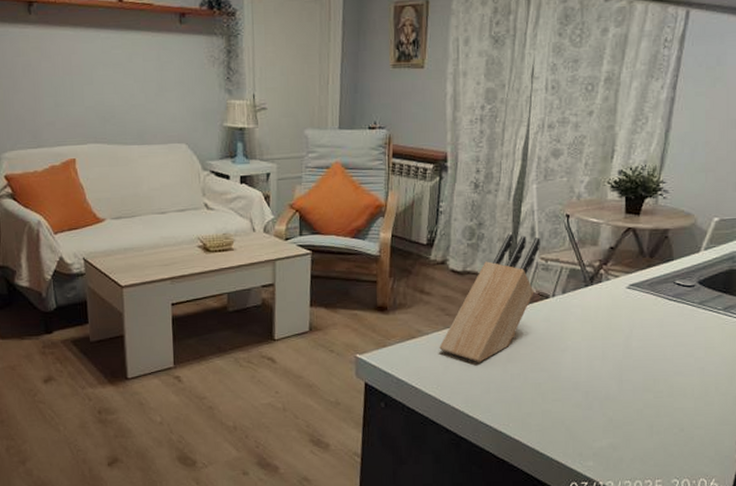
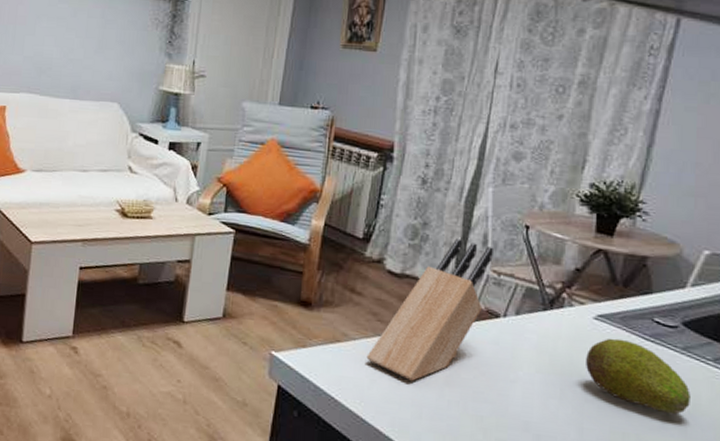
fruit: none [622,302,706,359] -> present [586,338,690,415]

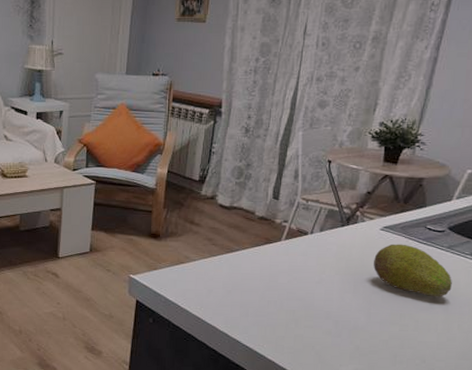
knife block: present [366,238,493,381] -> none [204,175,303,288]

